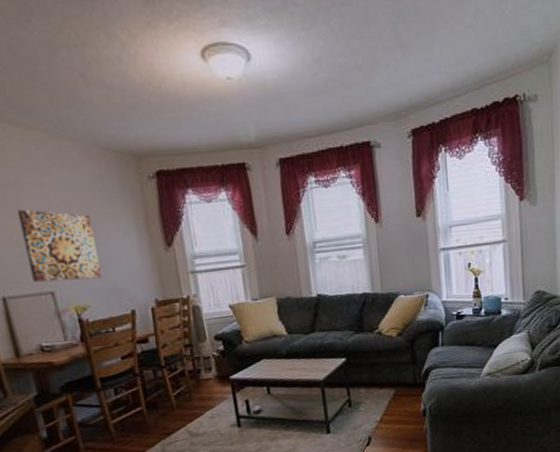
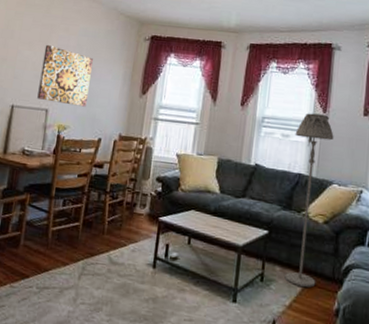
floor lamp: none [351,224,401,401] -> present [284,113,334,288]

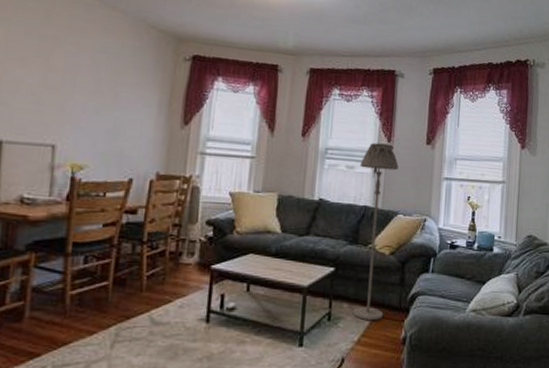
wall art: present [37,44,93,107] -> none [38,61,116,141]

